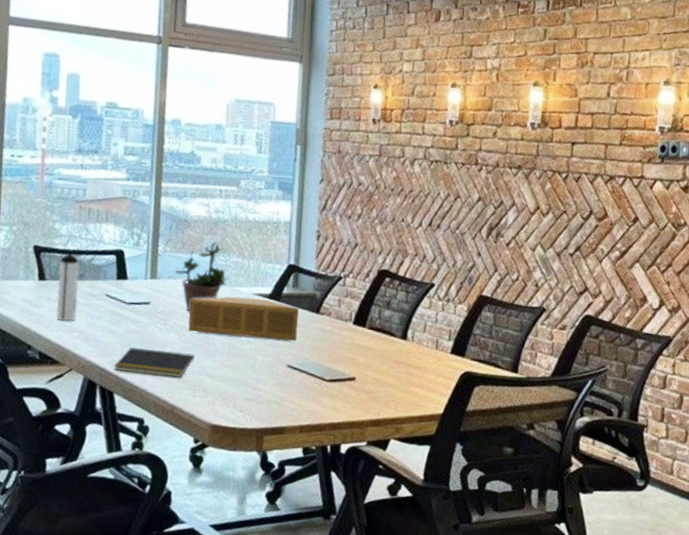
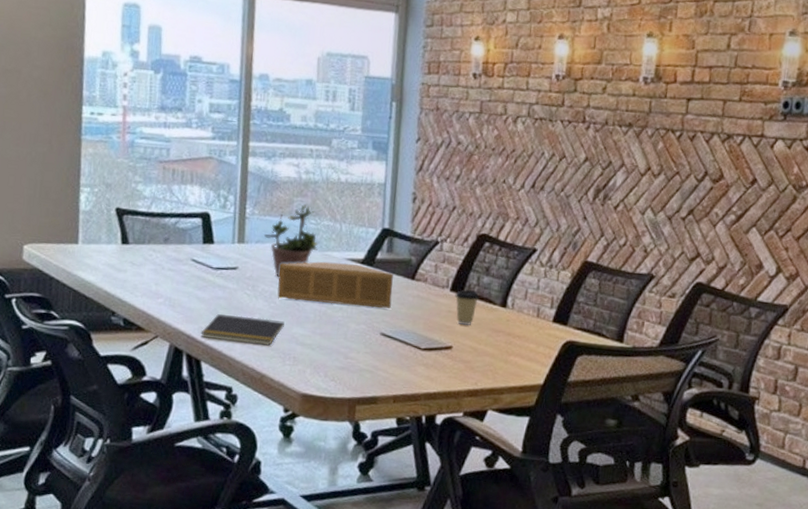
water bottle: present [56,252,80,322] -> none [140,215,165,287]
coffee cup: none [357,323,381,357] -> present [455,289,480,325]

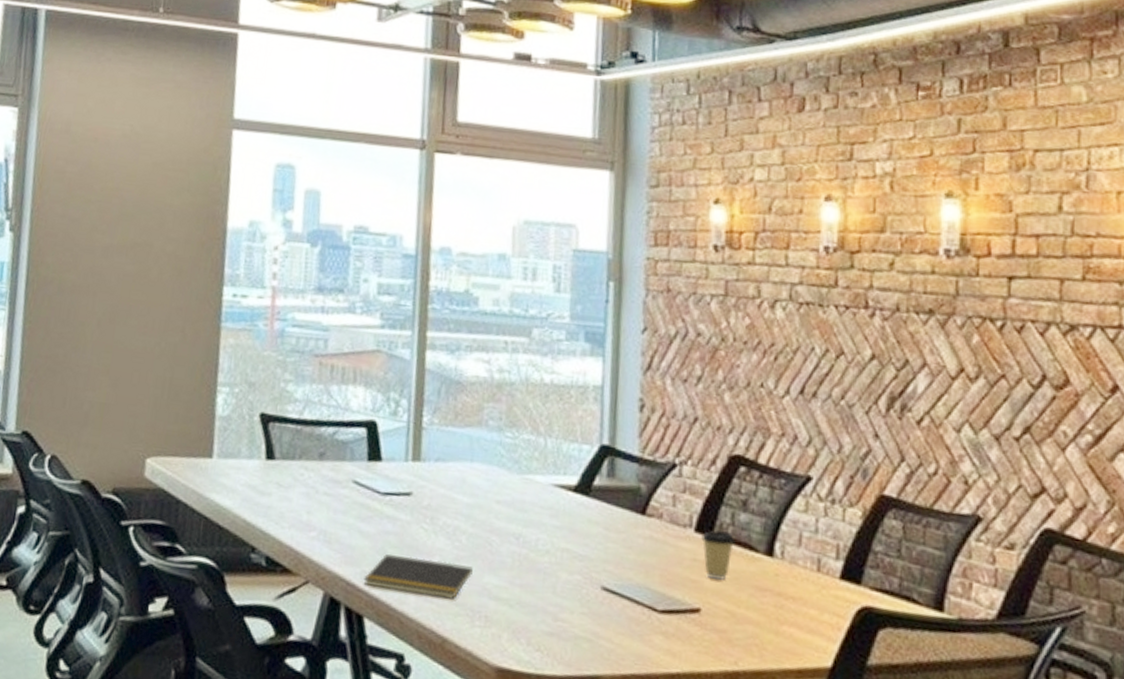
potted plant: present [263,204,318,277] -> none [445,412,516,507]
speaker: present [277,261,393,309] -> none [463,487,617,553]

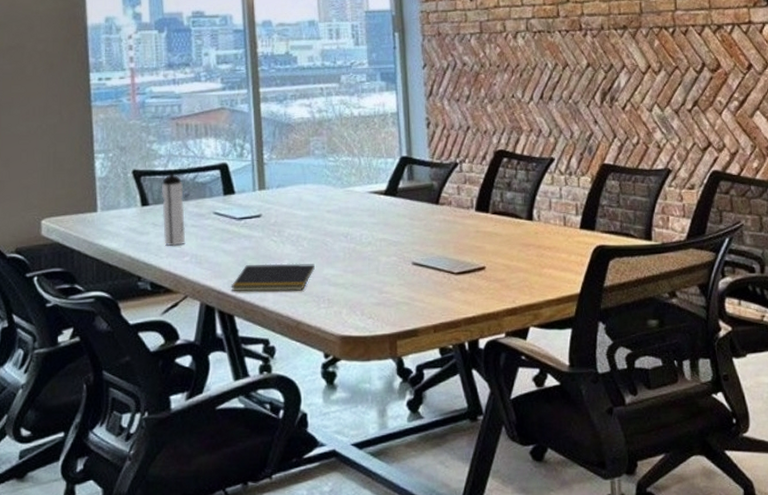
water bottle: none [288,423,320,517] -> present [161,173,186,247]
coffee cup: present [701,530,736,580] -> none [481,207,505,243]

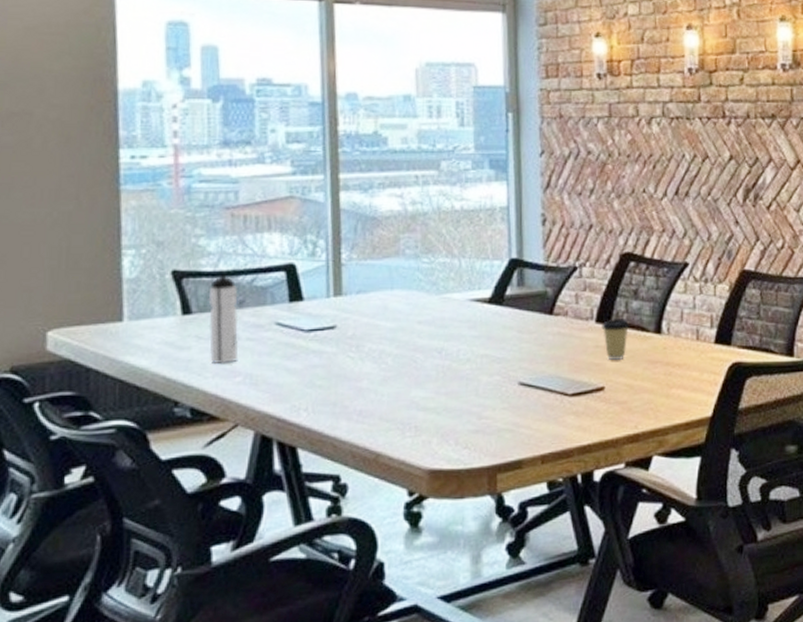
notepad: present [231,263,315,292] -> none [294,384,400,419]
coffee cup: none [481,207,505,243] -> present [601,319,630,360]

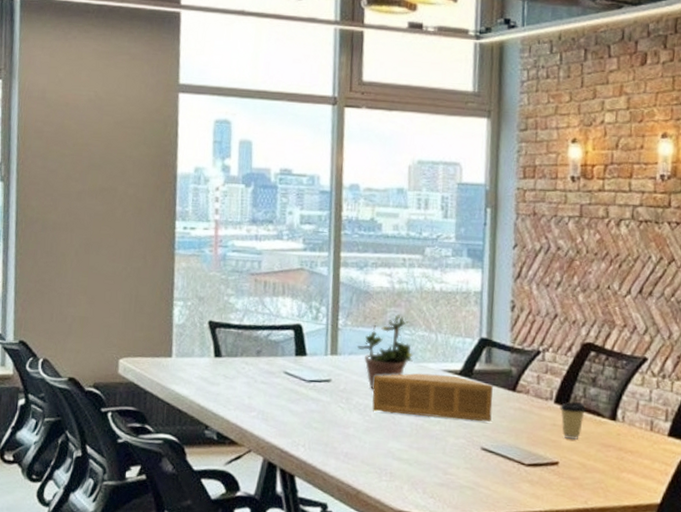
water bottle: present [208,274,239,365] -> none [233,328,257,401]
potted plant: none [365,241,434,331] -> present [356,315,413,389]
speaker: none [388,305,529,357] -> present [372,373,493,422]

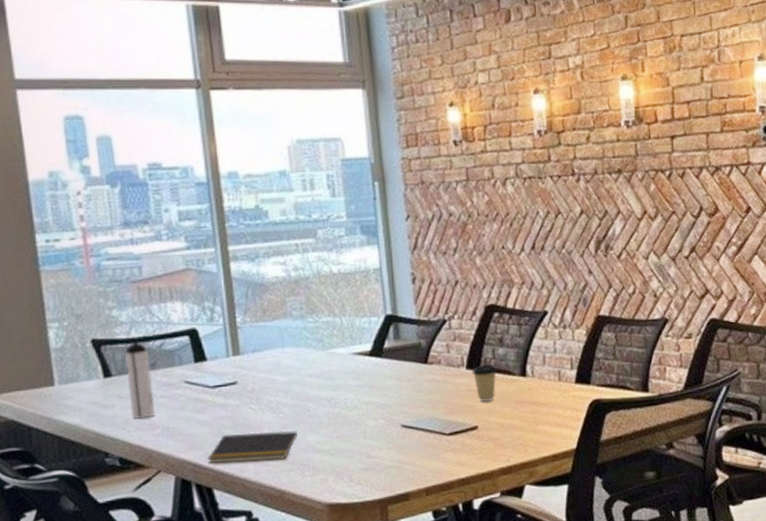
water bottle: none [233,328,257,401] -> present [124,341,156,420]
notepad: none [294,428,380,461] -> present [207,431,297,463]
potted plant: present [356,315,413,389] -> none [259,303,320,384]
speaker: present [372,373,493,422] -> none [282,358,407,407]

